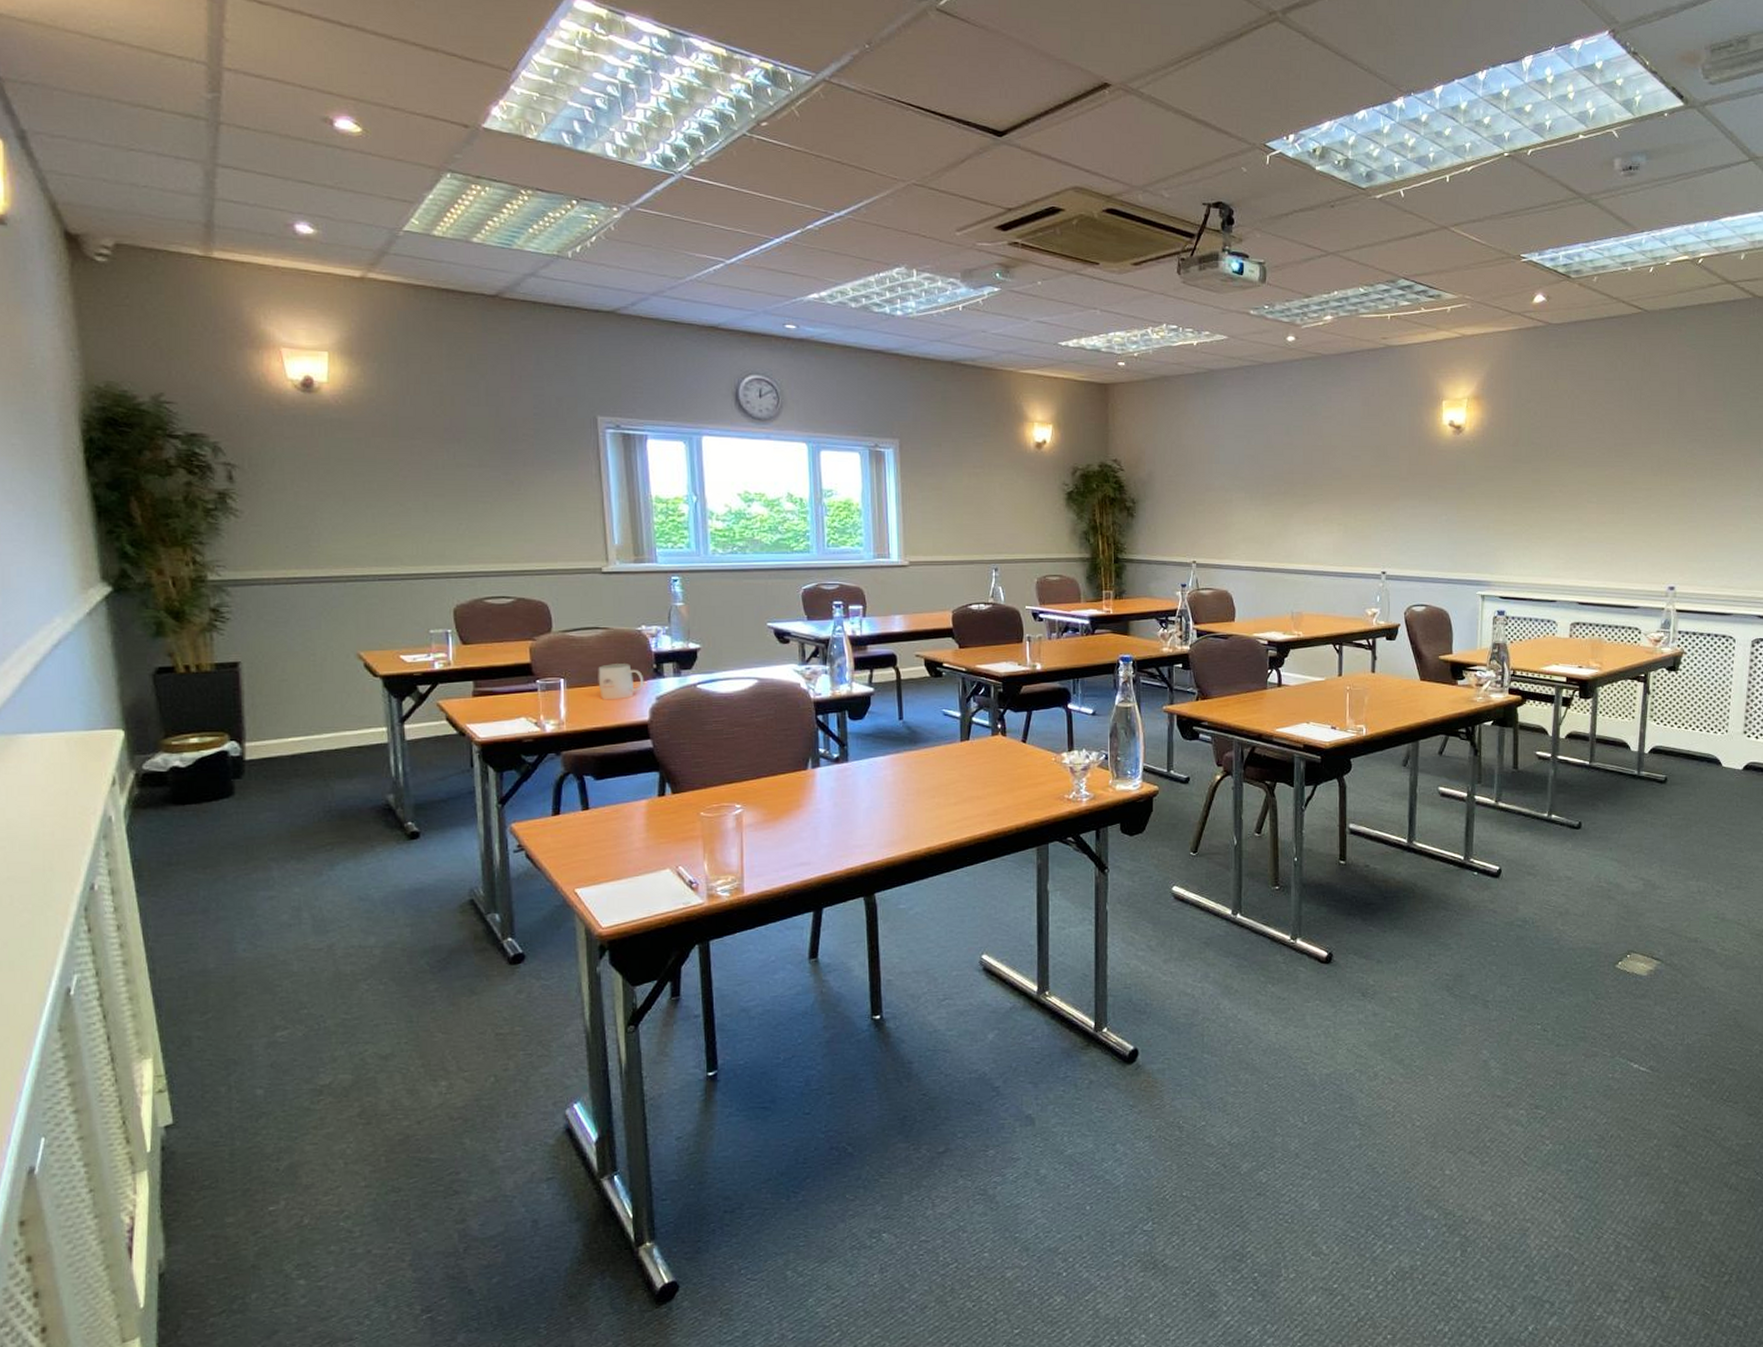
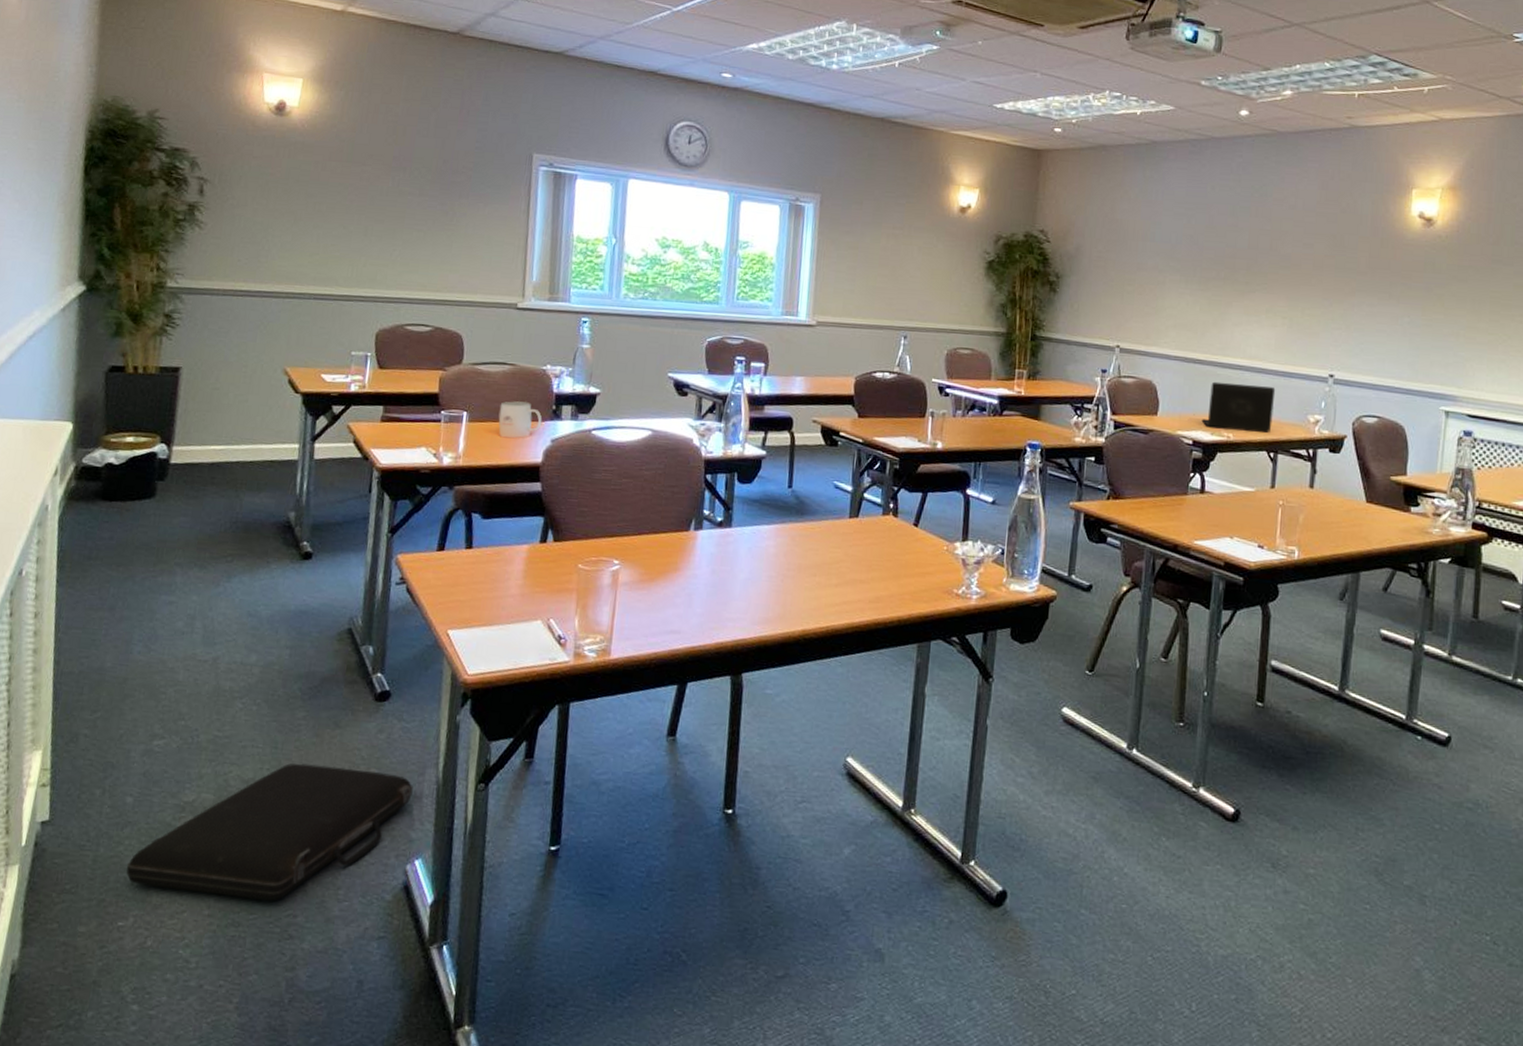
briefcase: none [268,1029,562,1170] -> present [126,763,413,902]
laptop: none [1274,586,1337,628] -> present [1201,381,1276,433]

